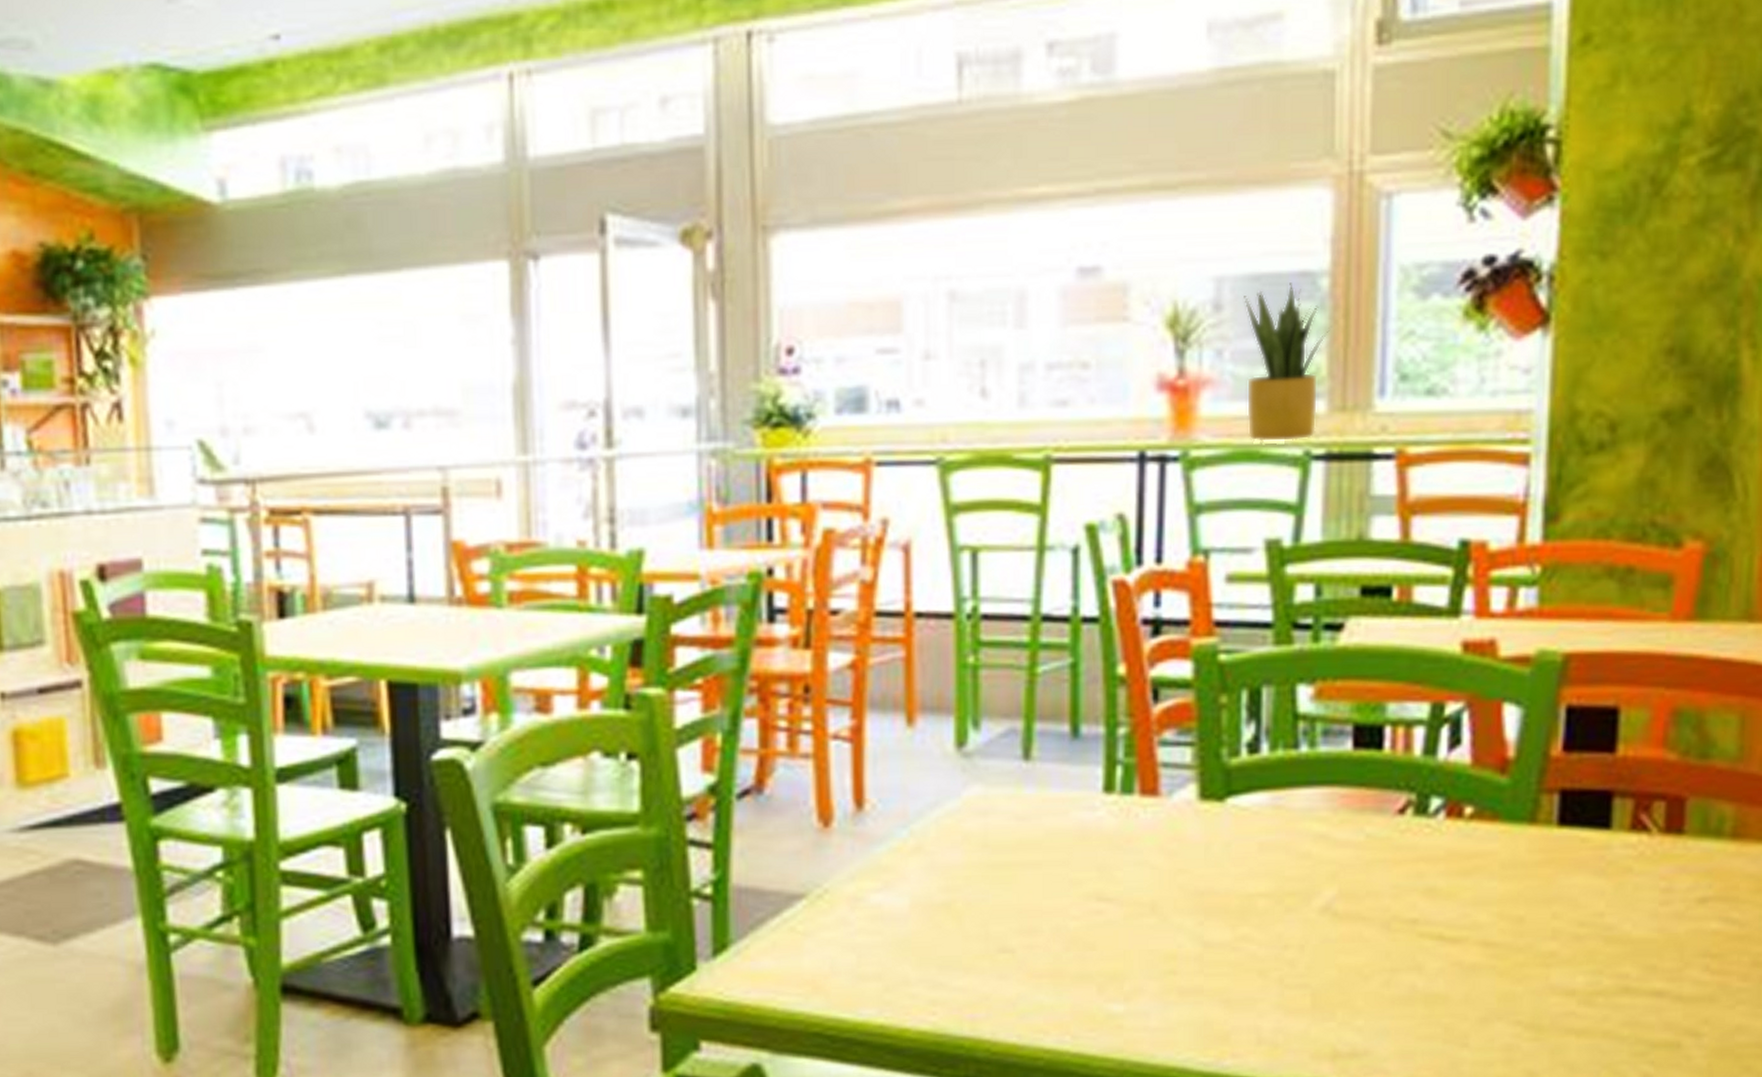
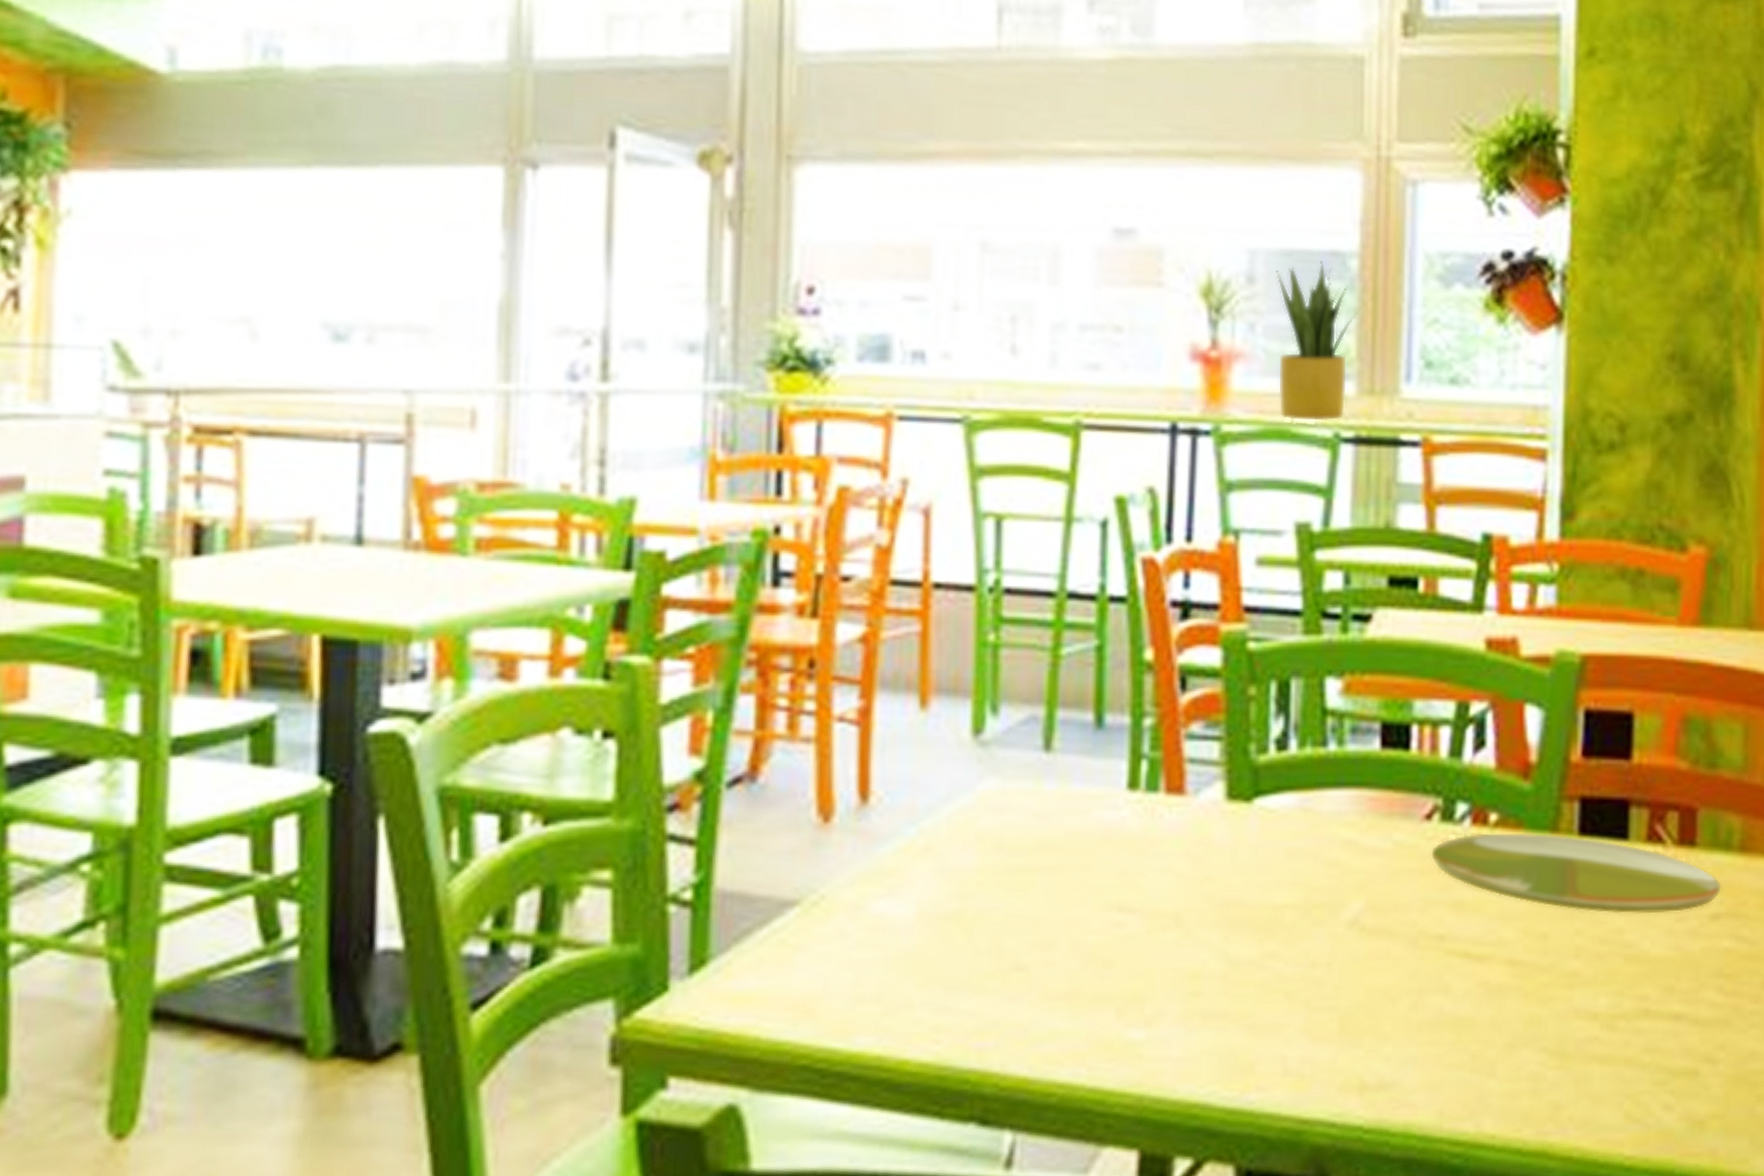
plate: none [1404,823,1711,899] -> present [1431,832,1722,914]

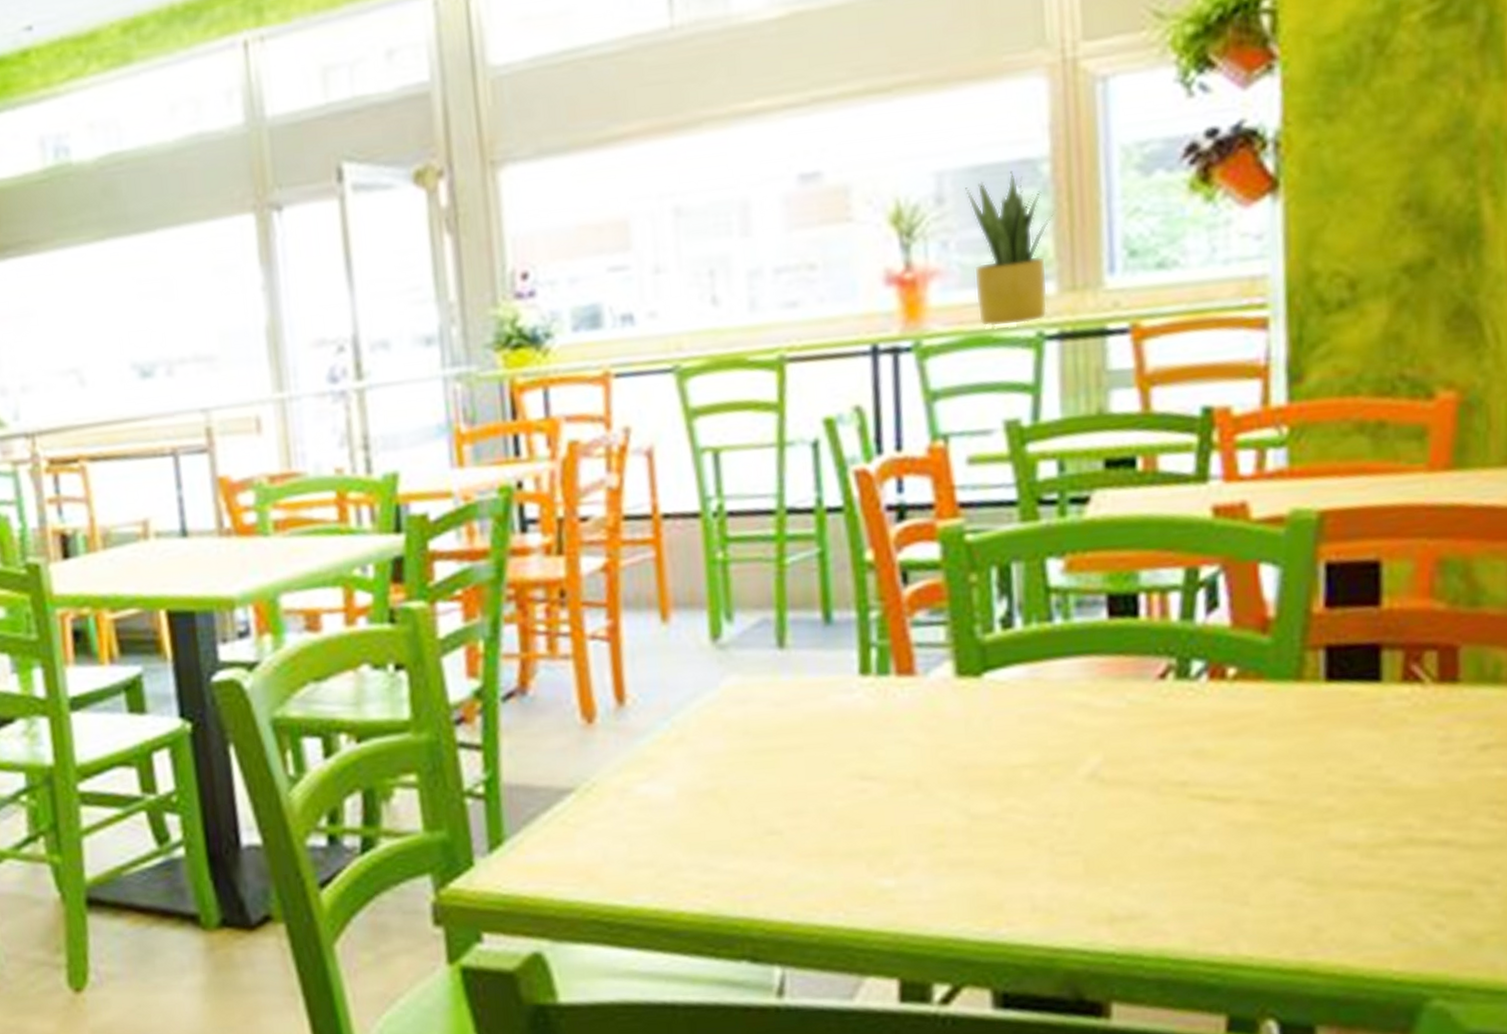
plate: present [1431,832,1722,914] -> none [1167,682,1491,752]

